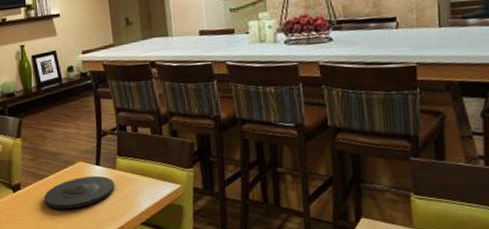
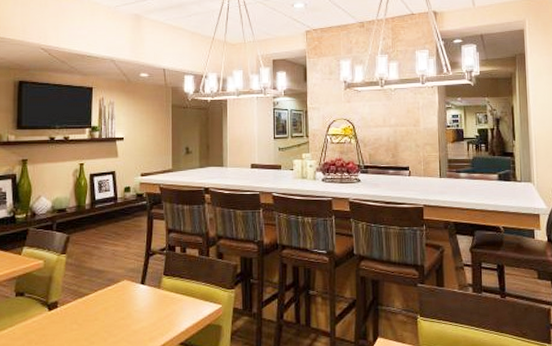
plate: present [43,175,115,209] -> none [81,294,157,329]

